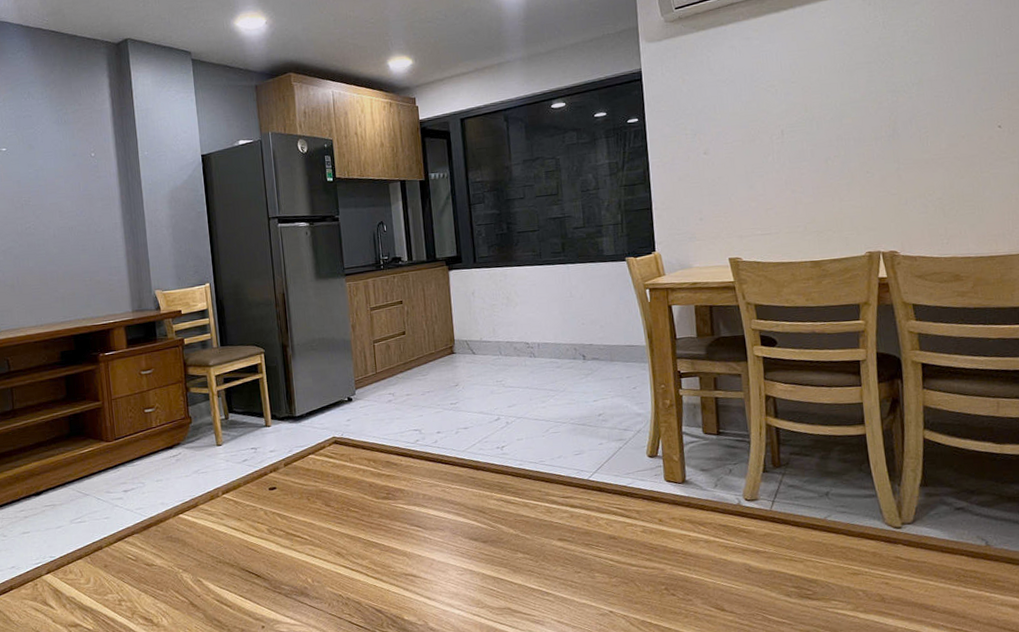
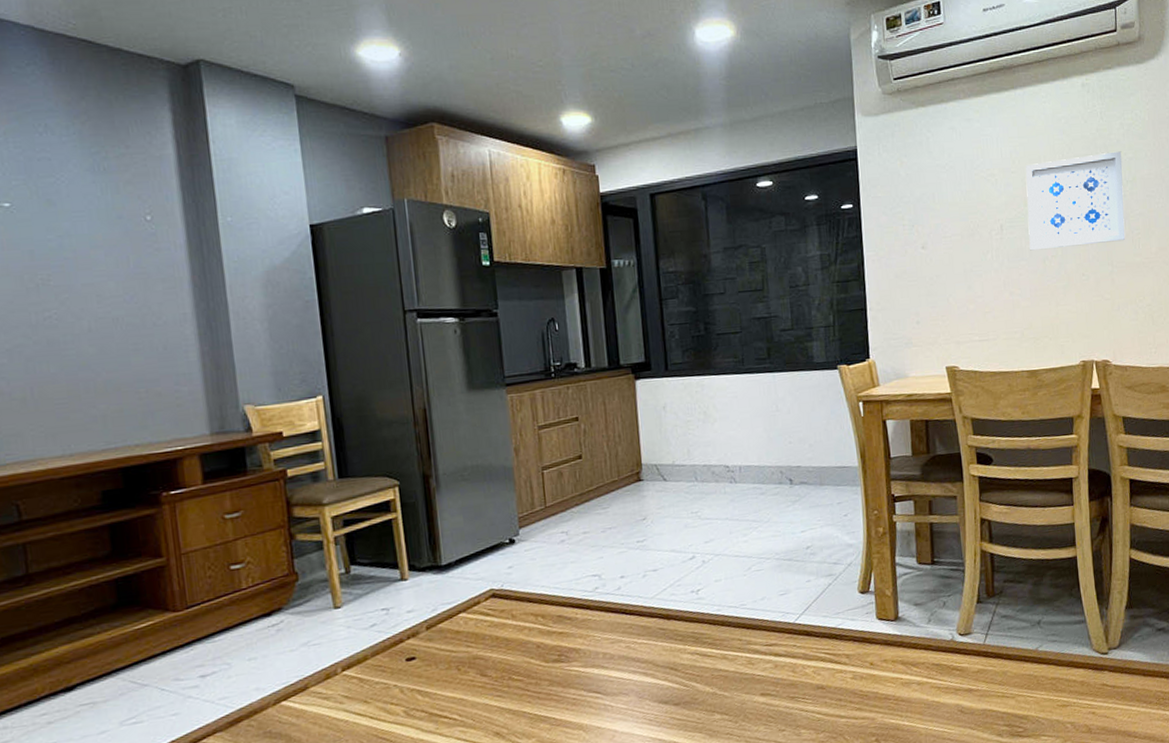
wall art: none [806,56,912,152] -> present [1025,151,1125,251]

